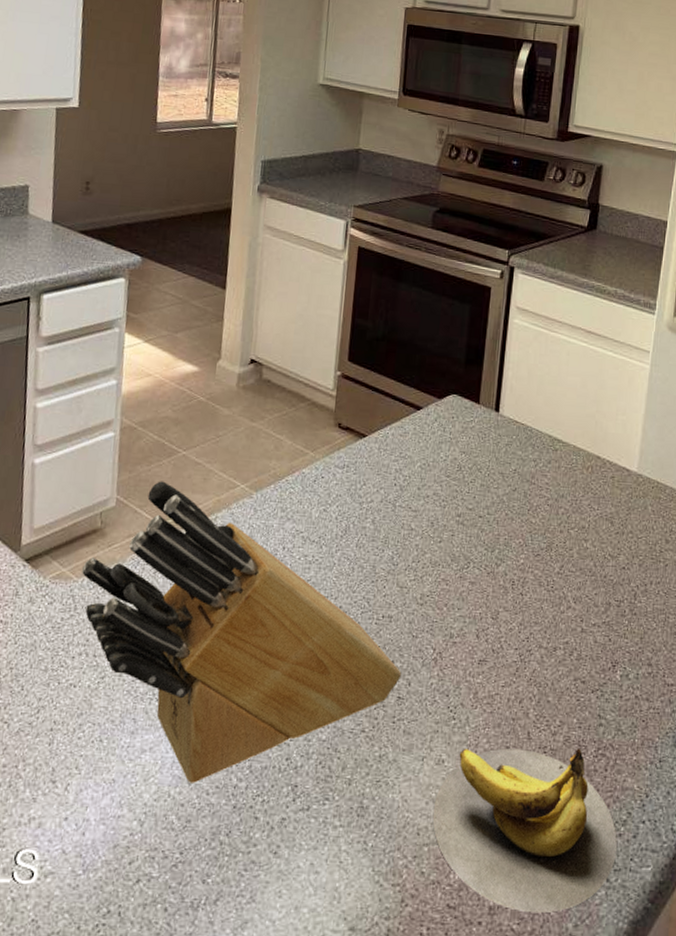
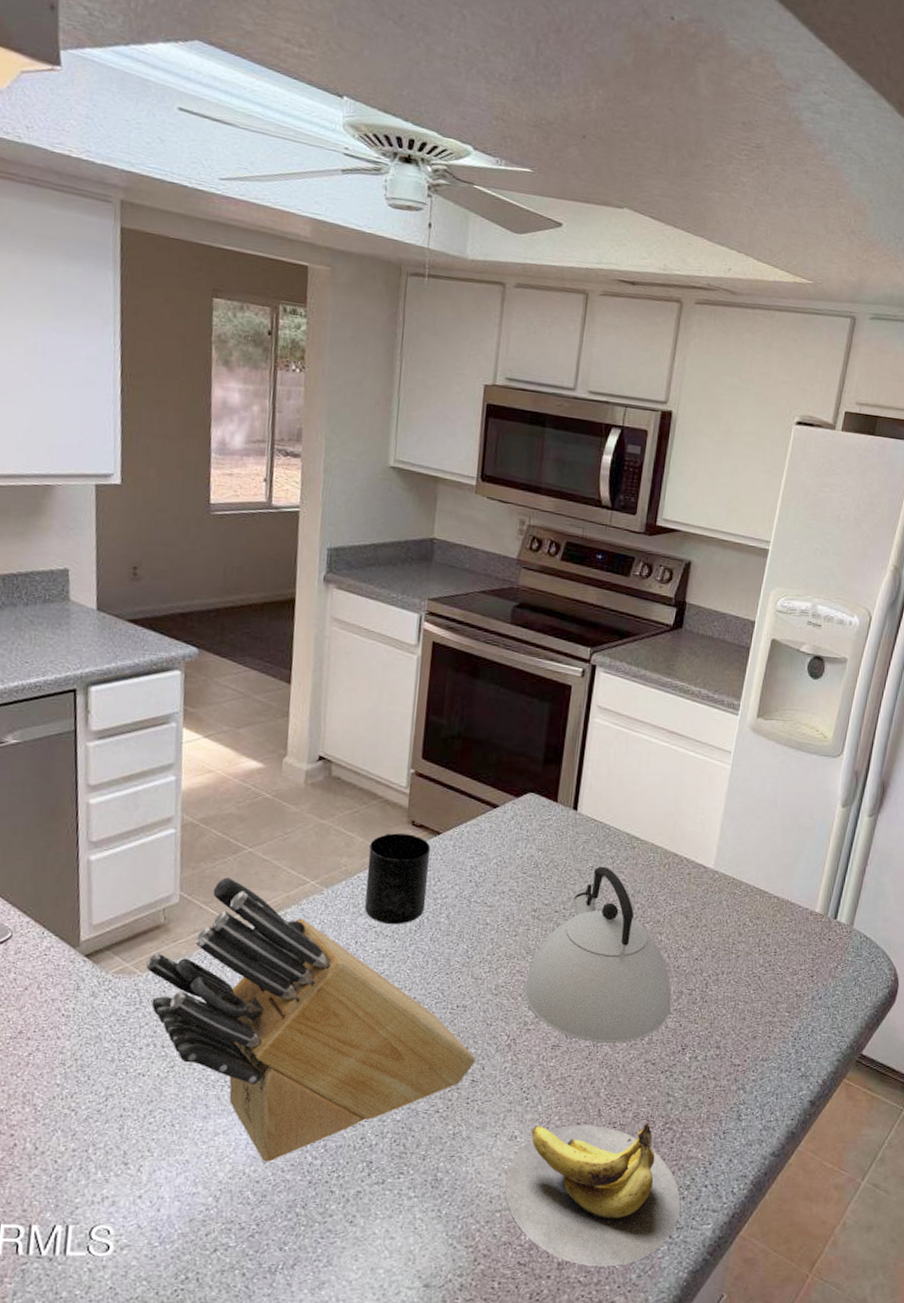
mug: none [292,435,357,530] -> present [365,833,431,925]
kettle: none [449,469,599,659] -> present [524,866,671,1044]

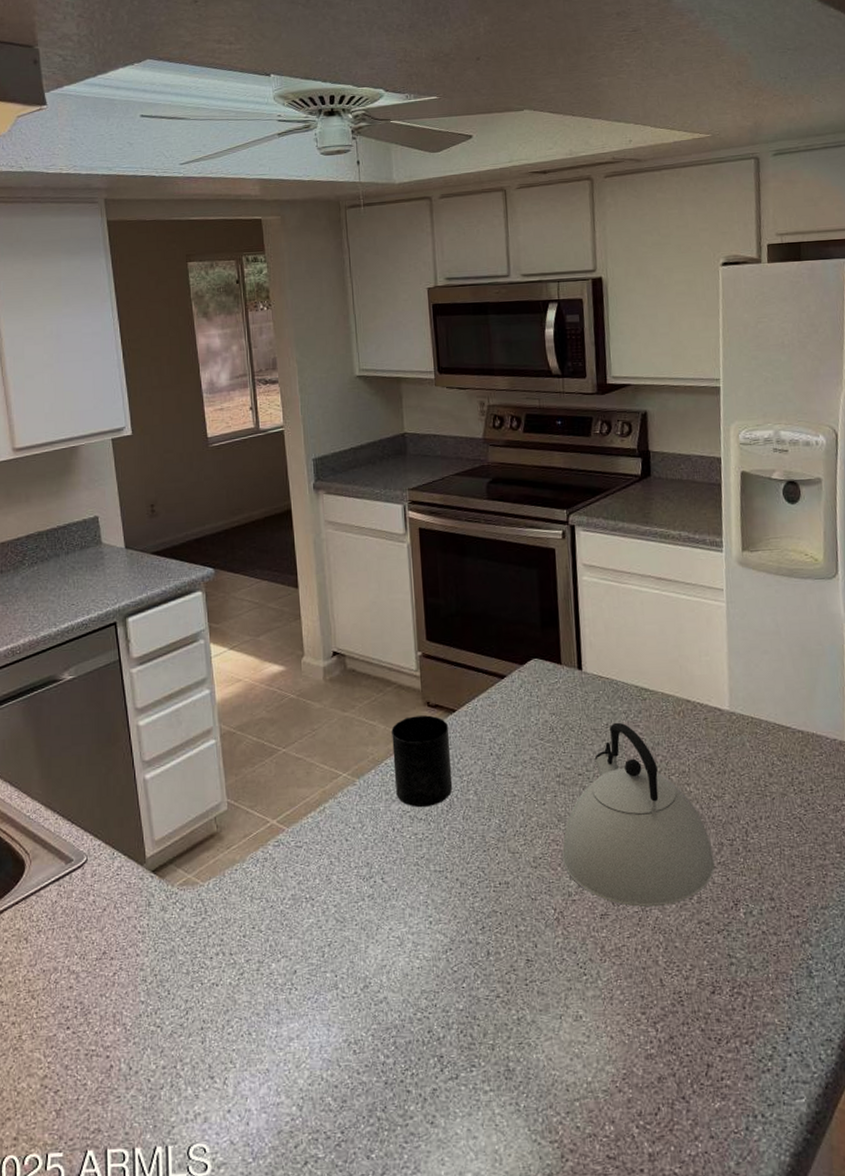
knife block: present [145,877,476,1162] -> none [205,780,527,1065]
banana: present [504,1123,681,1267] -> none [578,989,768,1156]

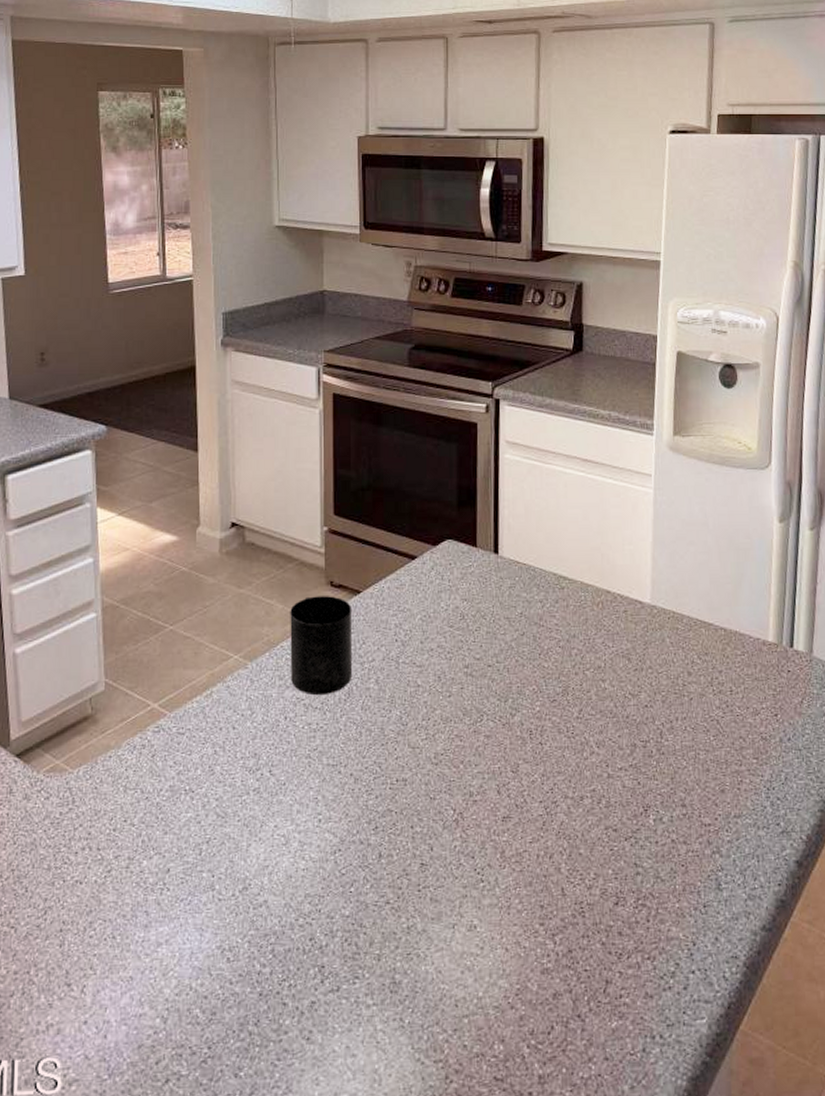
kettle: present [561,722,715,908] -> none [465,611,626,811]

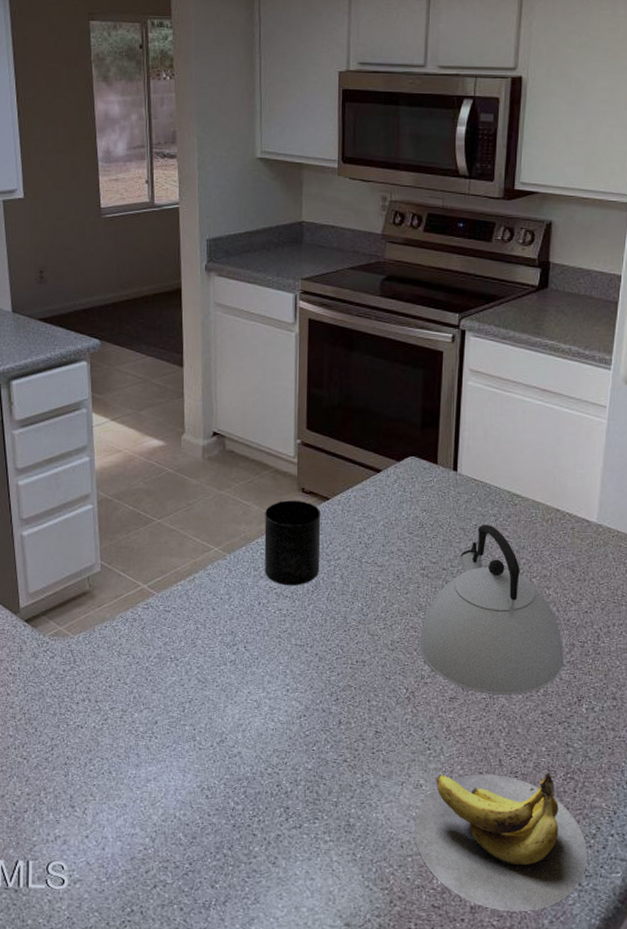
kettle: none [465,611,626,811] -> present [418,524,564,696]
banana: none [469,900,668,1079] -> present [414,772,587,912]

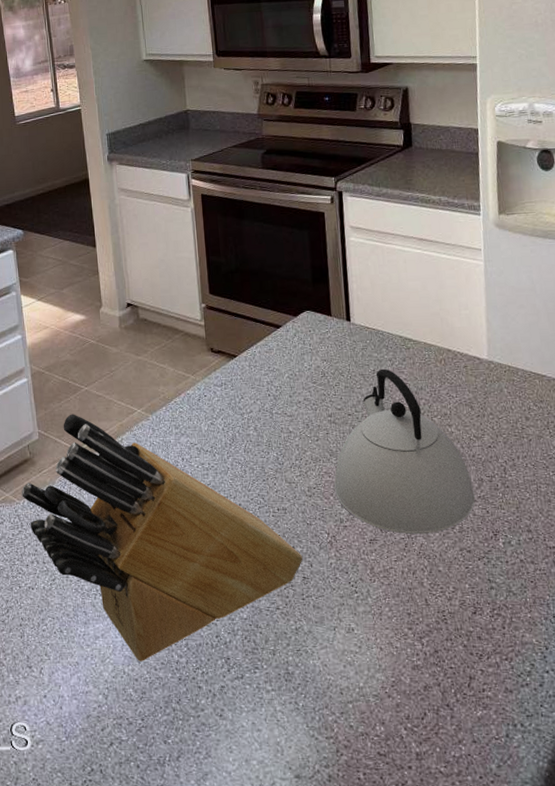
knife block: none [76,547,378,807] -> present [21,414,303,661]
mug: present [264,500,321,586] -> none [180,360,235,441]
banana: present [414,772,587,912] -> none [351,610,526,757]

